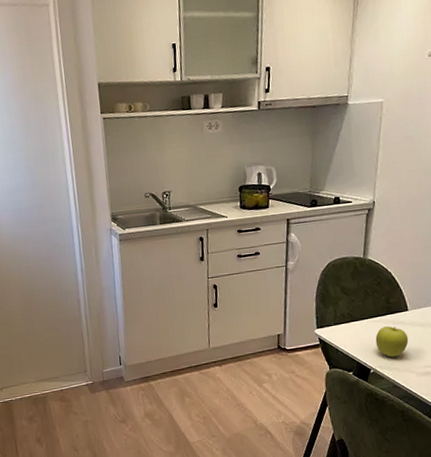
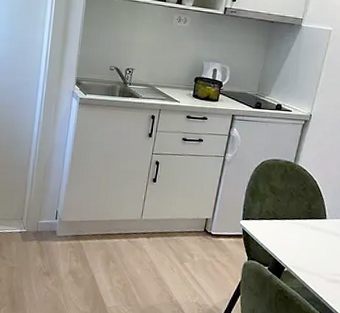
fruit: present [375,326,409,358] -> none [293,230,323,260]

